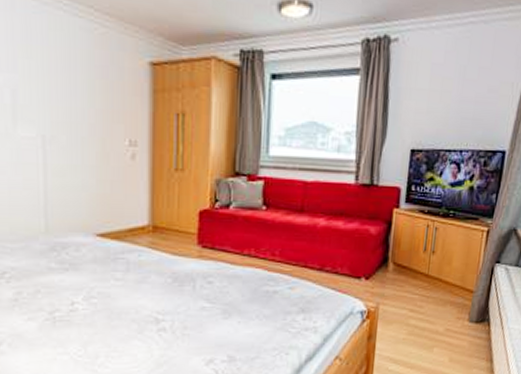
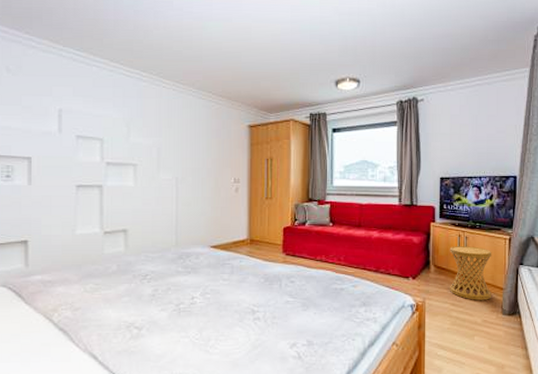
side table: none [410,239,465,305] -> present [449,246,492,300]

